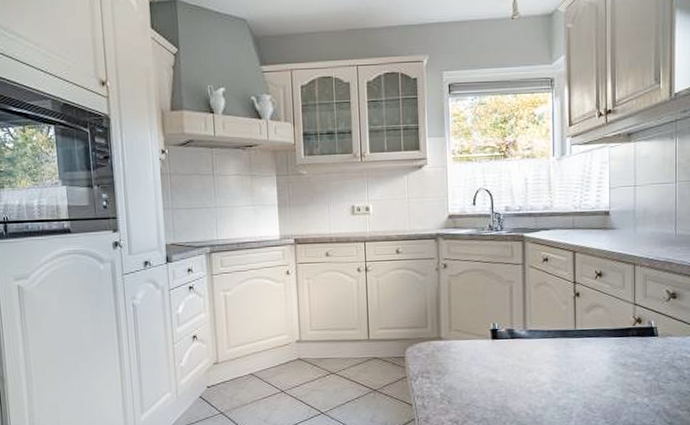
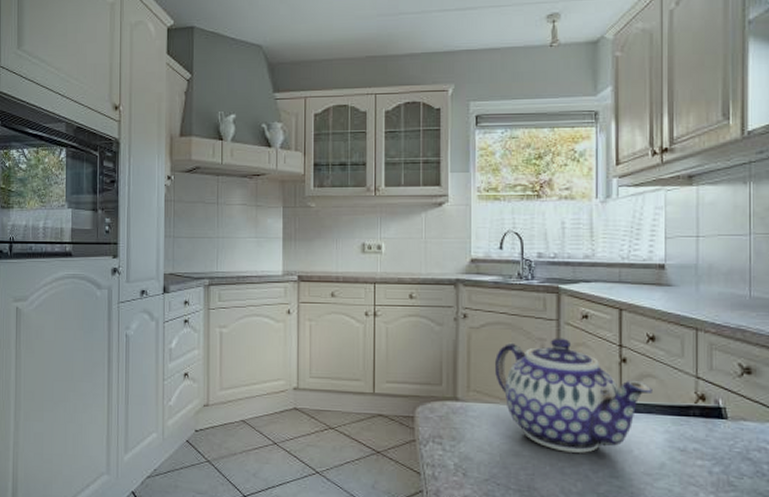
teapot: none [471,279,600,375] -> present [494,338,652,453]

